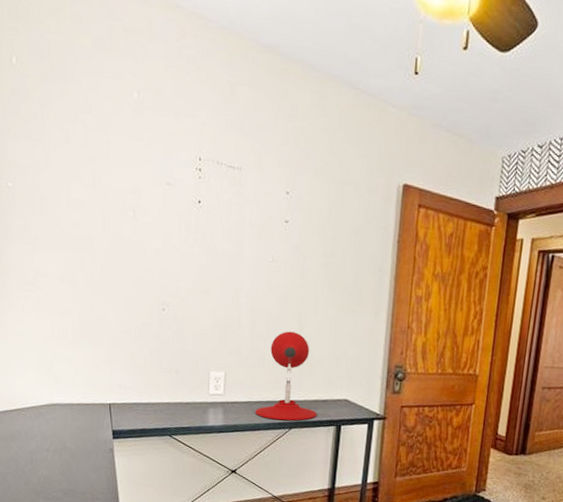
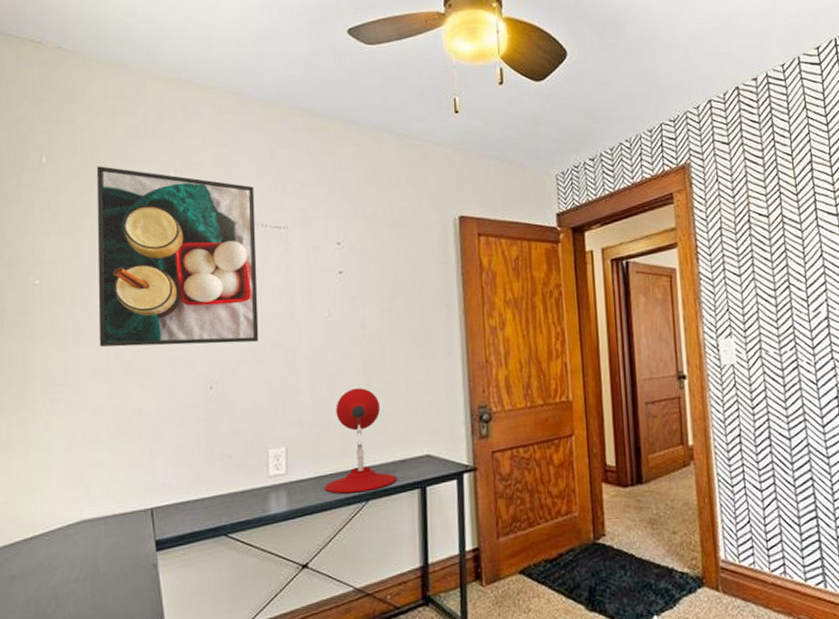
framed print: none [64,75,213,274] -> present [96,166,259,347]

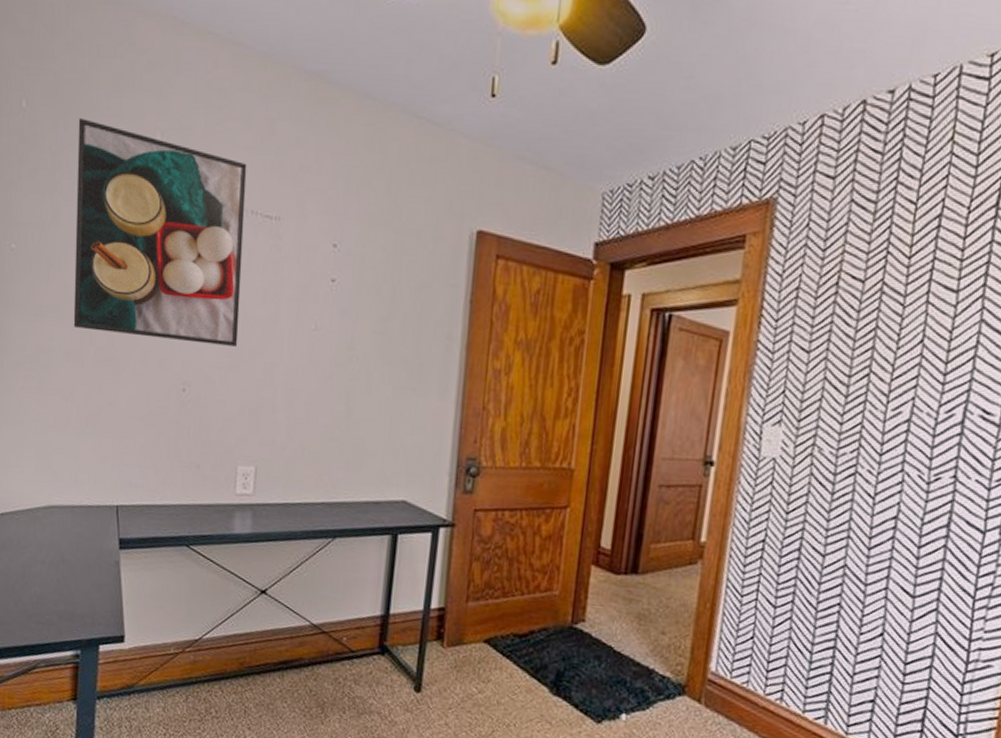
desk lamp: present [324,388,398,494] -> none [290,415,369,528]

